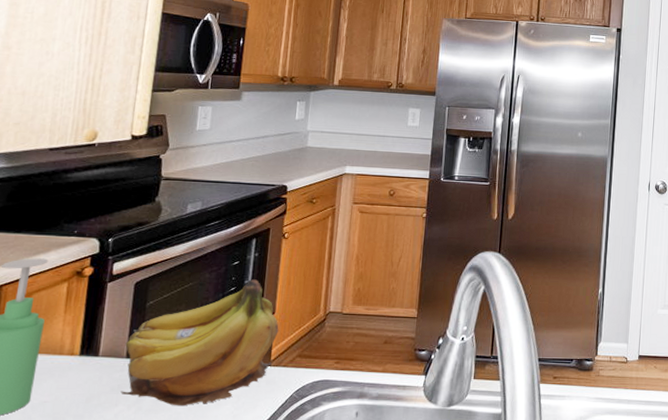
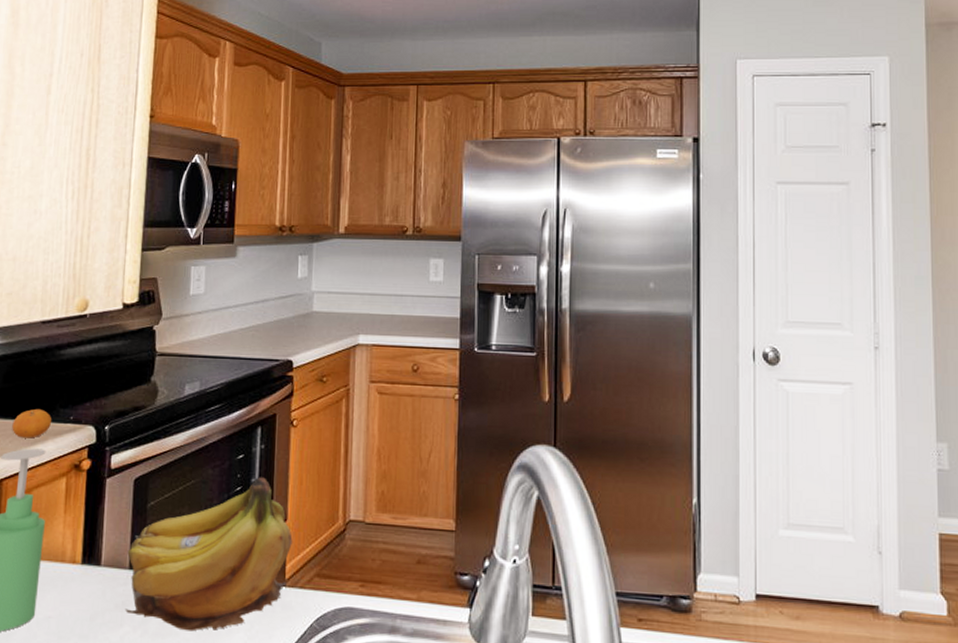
fruit: none [14,224,56,250] -> present [12,408,52,438]

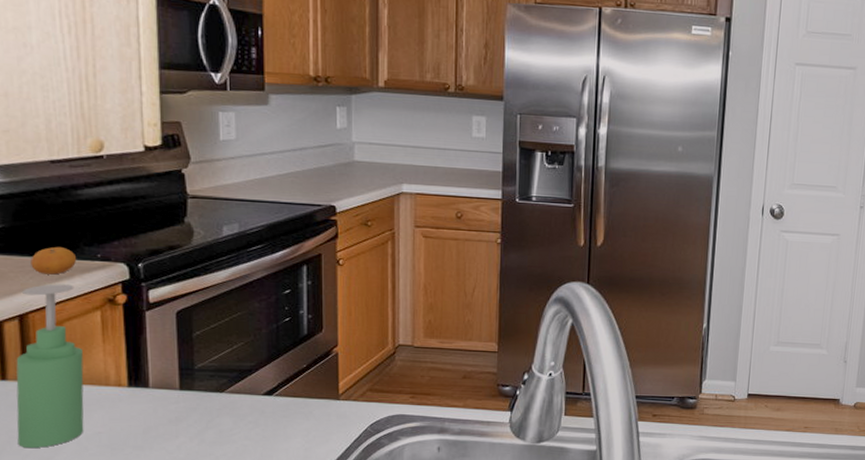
fruit: present [125,477,293,632] -> none [176,309,344,439]

